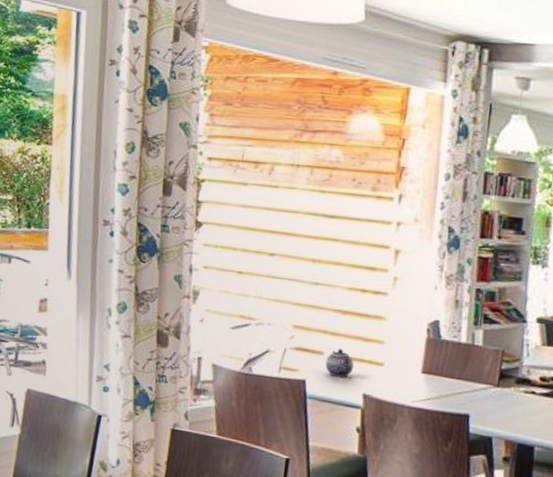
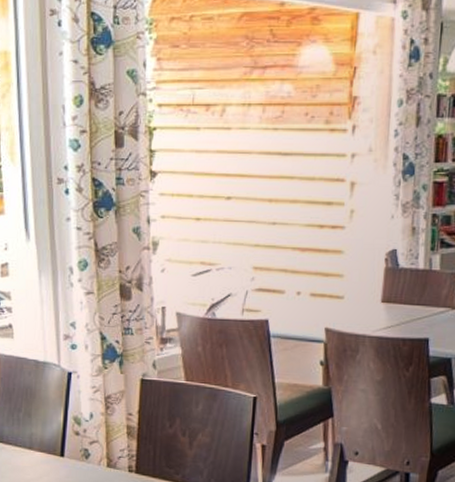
teapot: present [325,349,354,378] -> none [287,286,315,314]

